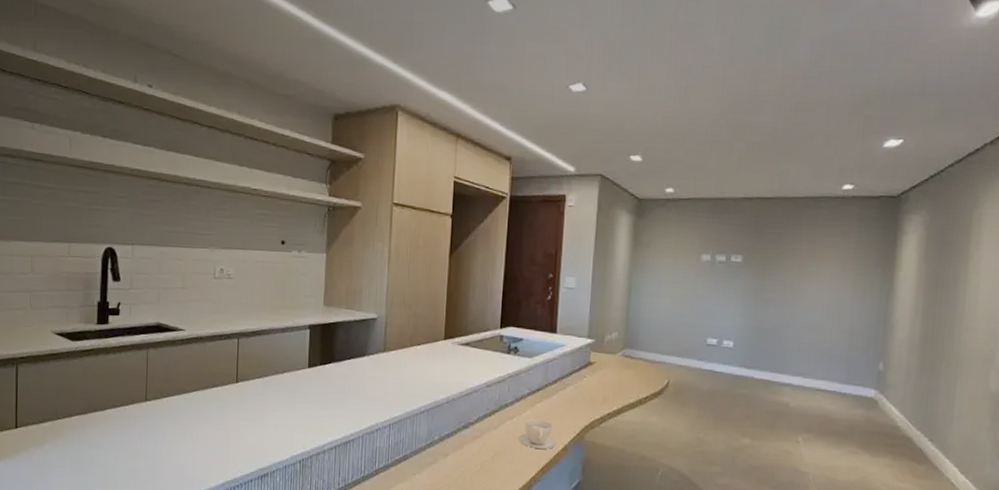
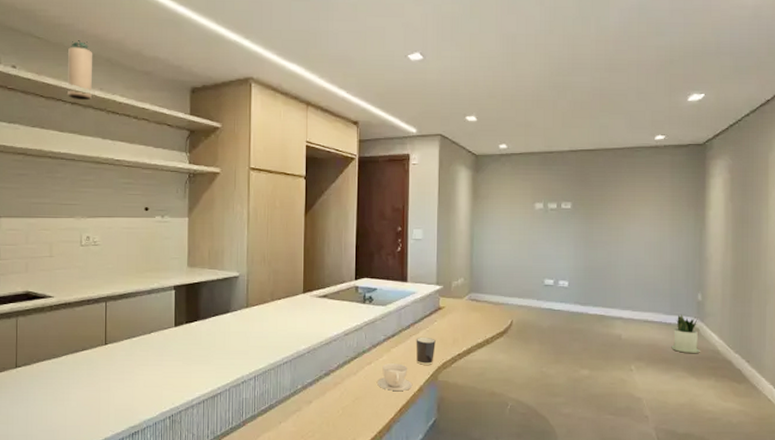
vase: none [205,59,232,125] -> present [68,40,93,101]
mug: none [562,393,584,423] -> present [416,337,436,365]
planter: none [845,384,878,429] -> present [671,314,700,354]

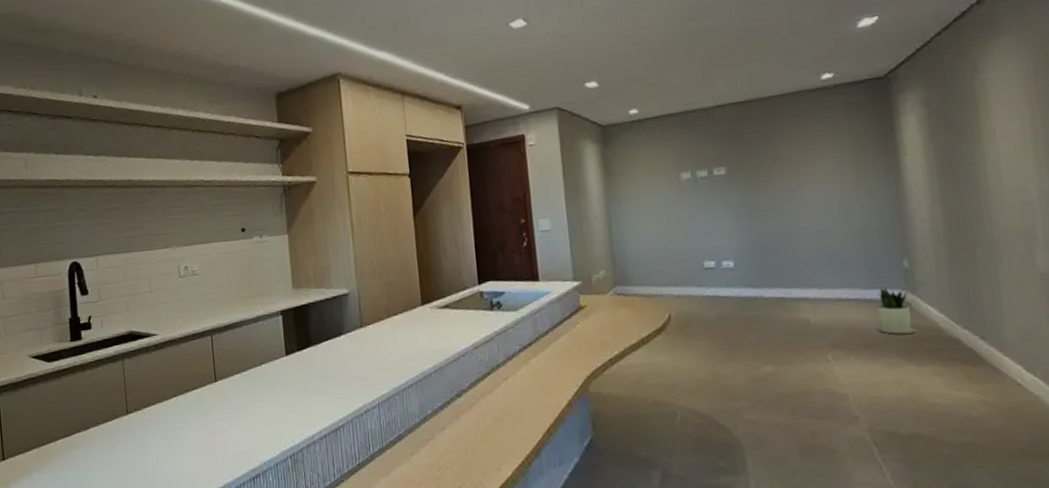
vase: present [68,40,93,101] -> none [147,59,175,123]
teacup: present [377,363,413,391] -> none [518,376,560,409]
mug: present [416,337,436,365] -> none [557,342,582,376]

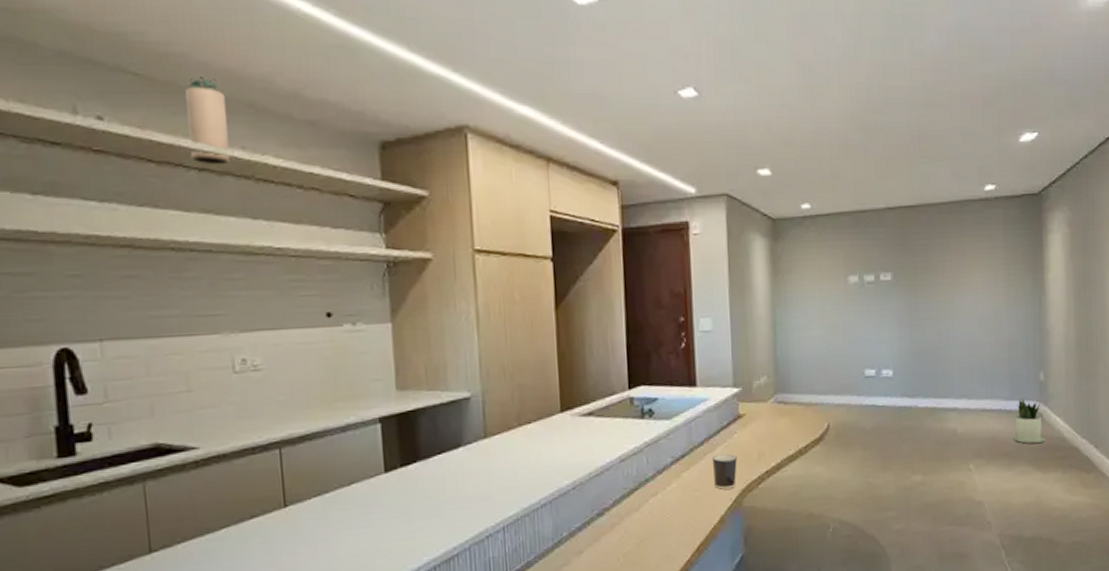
vase: none [147,59,175,123] -> present [186,77,230,165]
mug: none [557,342,582,376] -> present [712,453,737,490]

